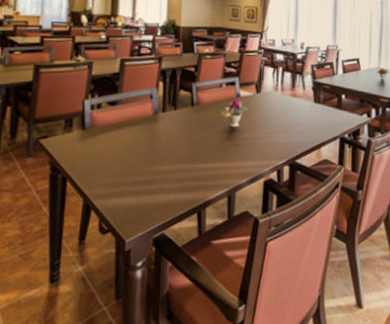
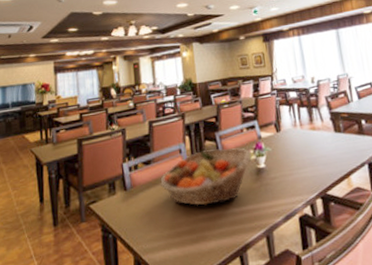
fruit basket: none [124,100,227,157] -> present [160,148,252,206]

